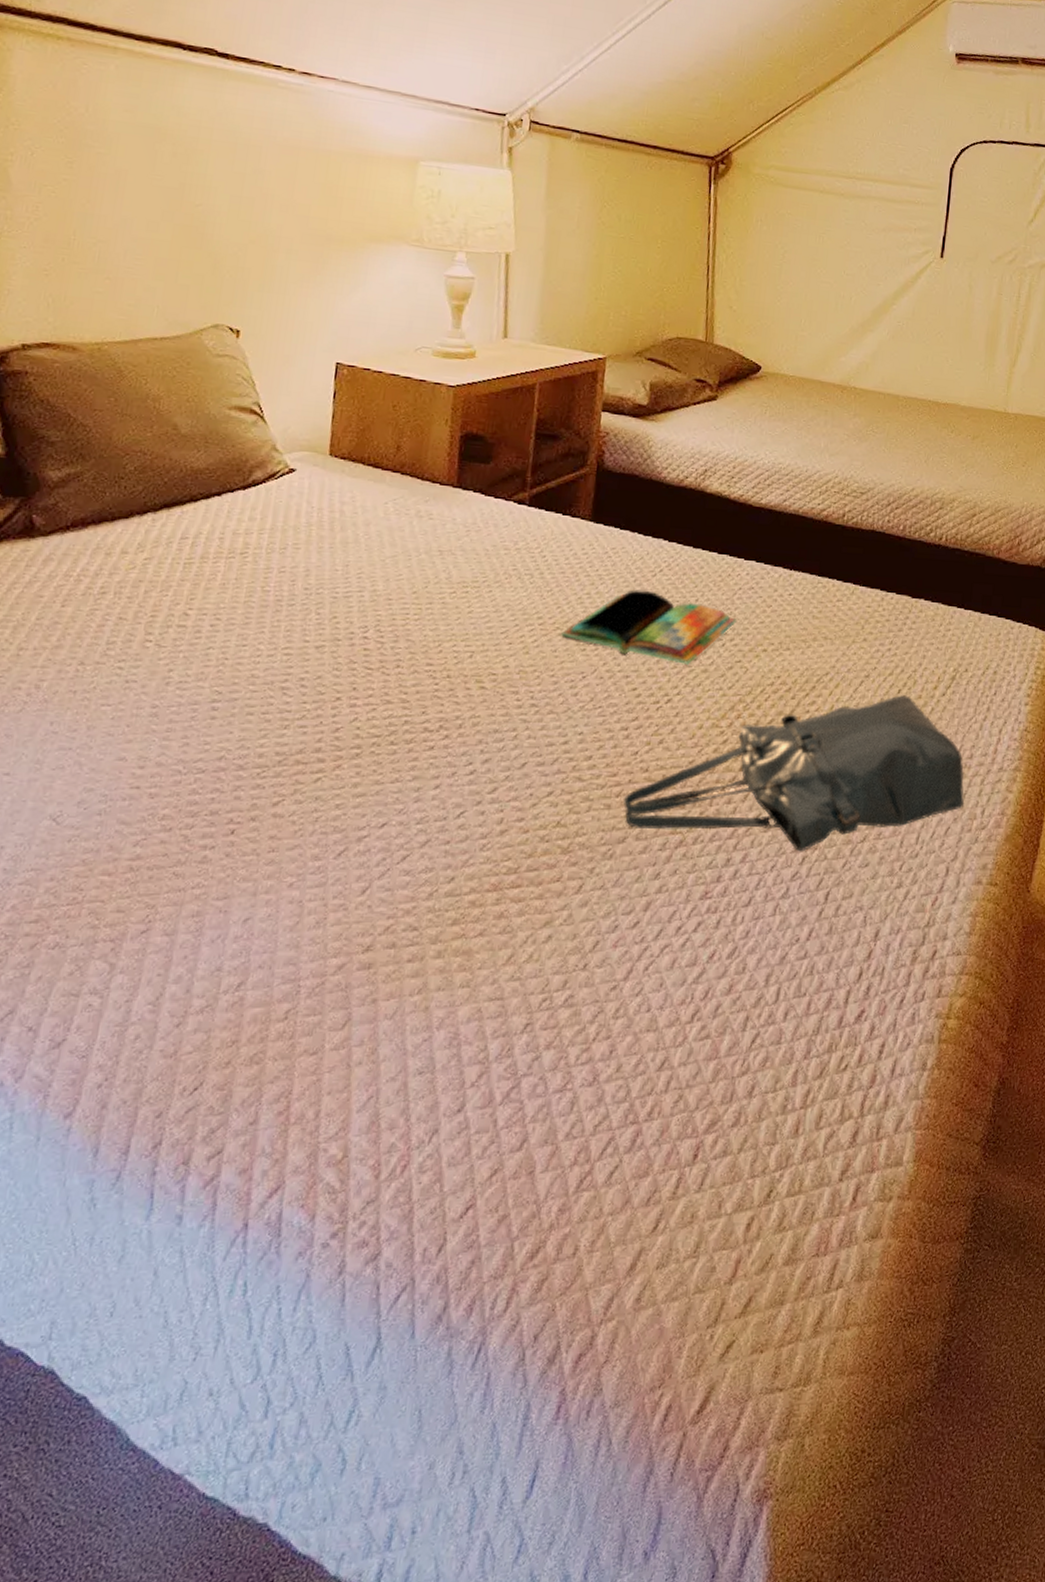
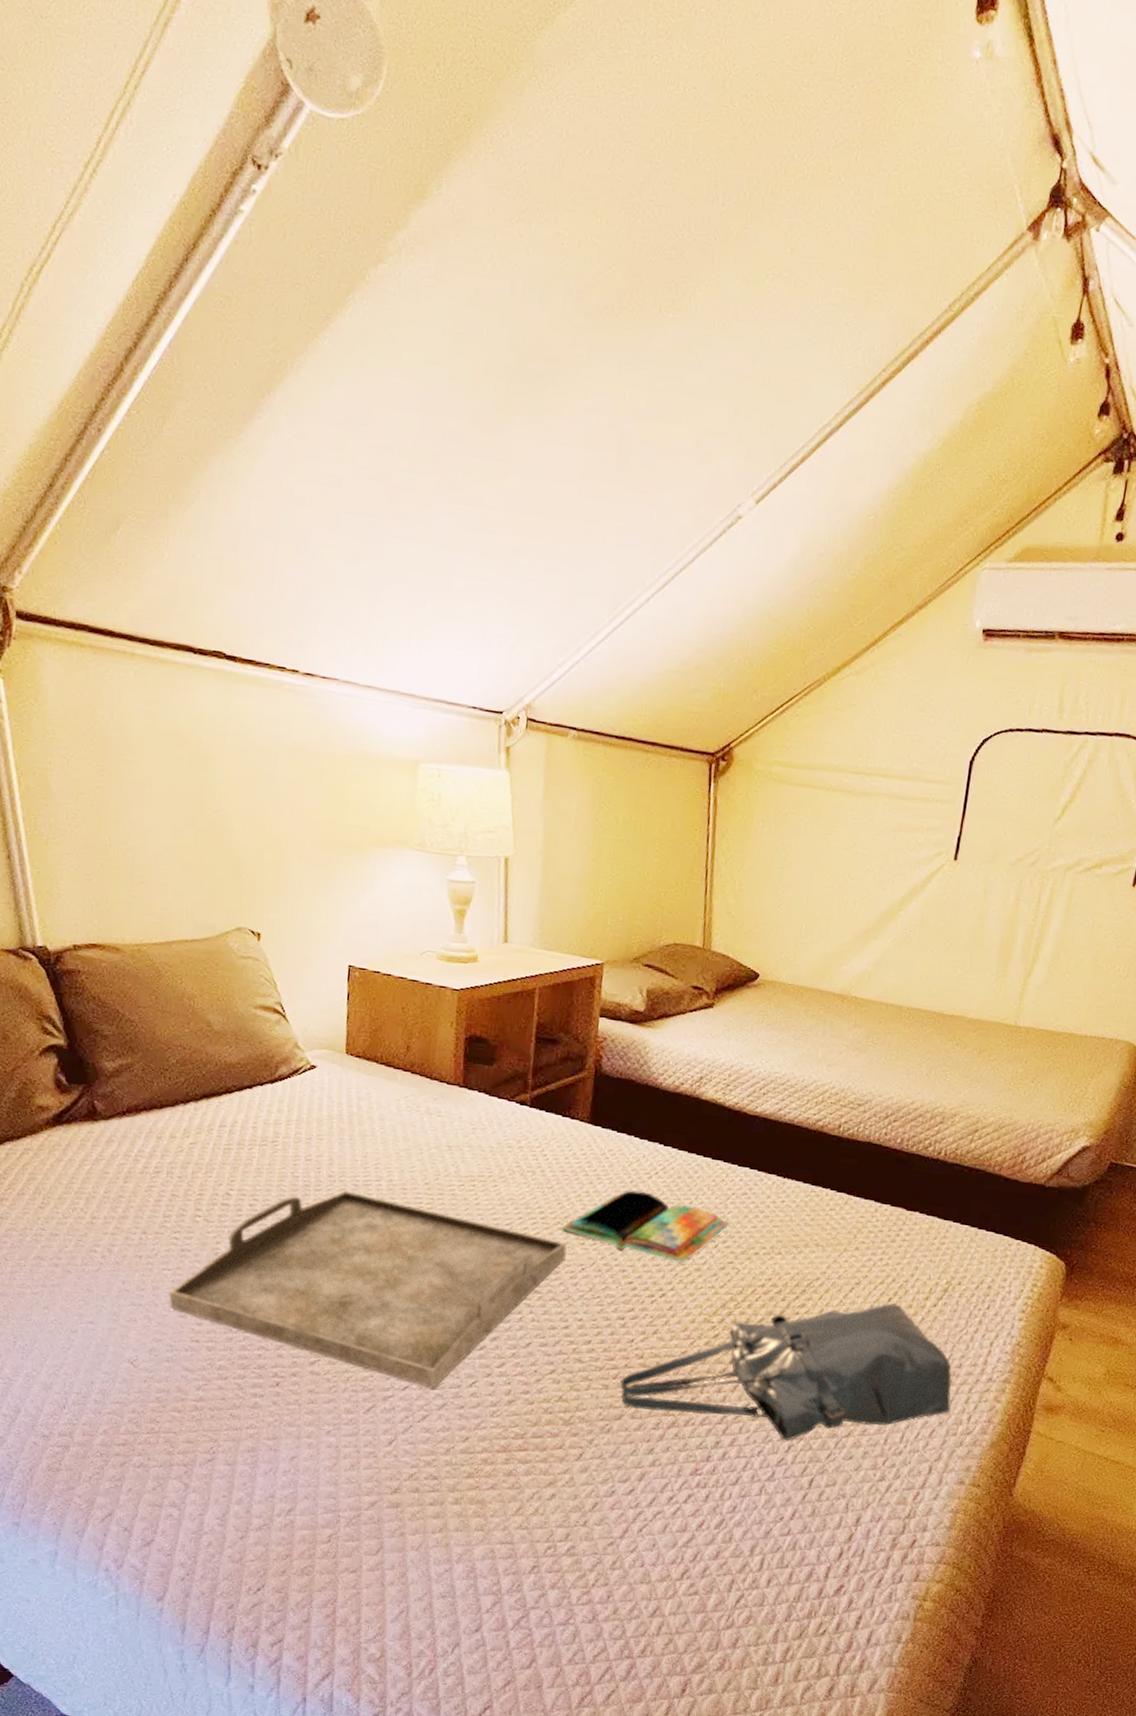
serving tray: none [107,604,567,824] -> present [169,1190,567,1389]

